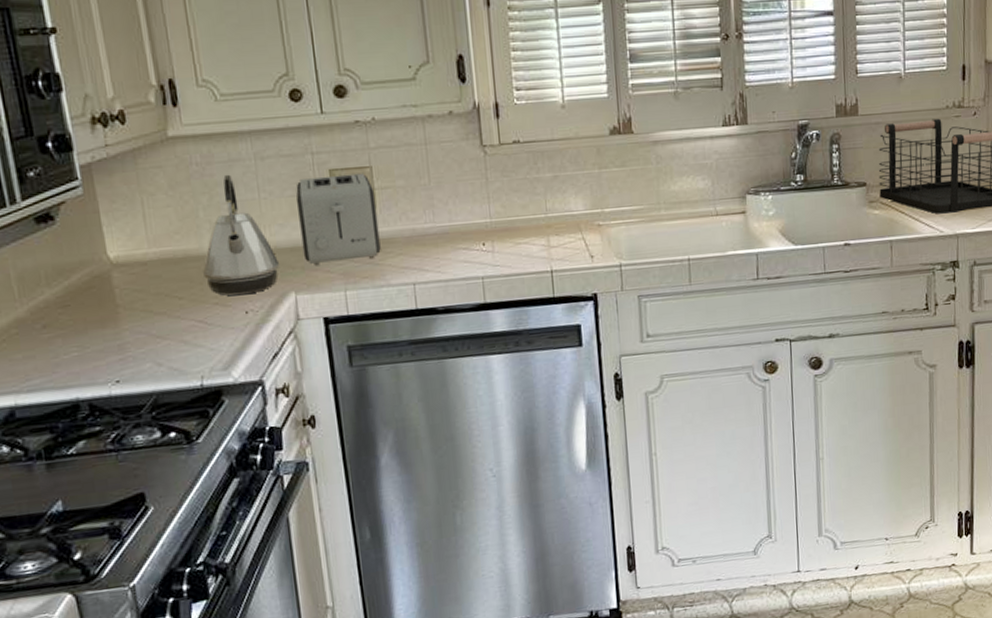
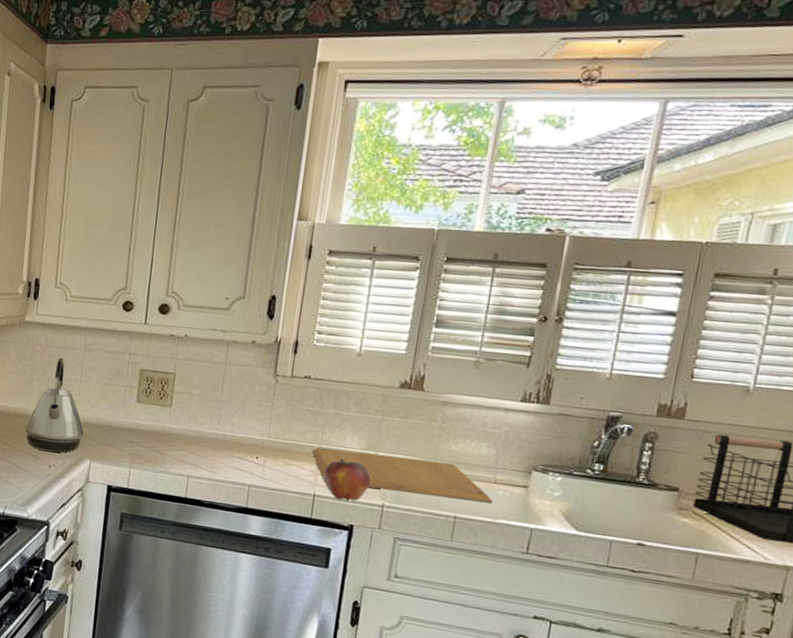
toaster: present [295,173,381,266] -> none [104,372,173,448]
chopping board: none [538,204,719,253] -> present [311,447,494,504]
fruit: none [555,224,603,271] -> present [323,458,371,501]

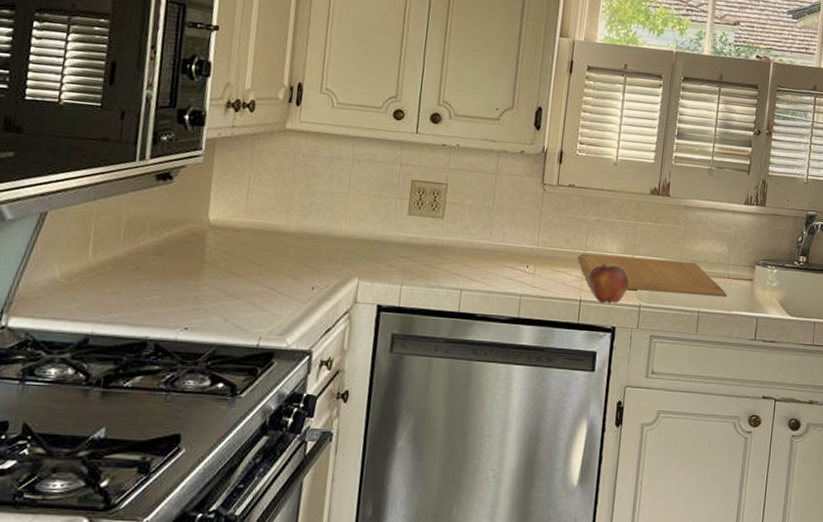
kettle: present [25,357,84,453] -> none [284,168,351,273]

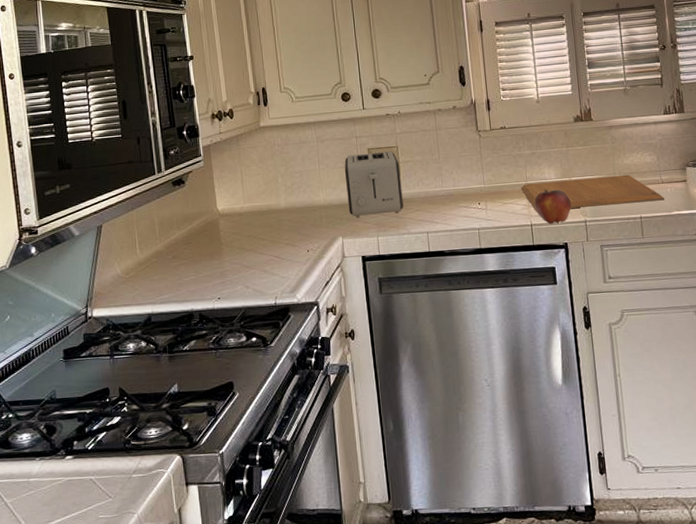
toaster: none [373,184,446,262] -> present [344,151,404,218]

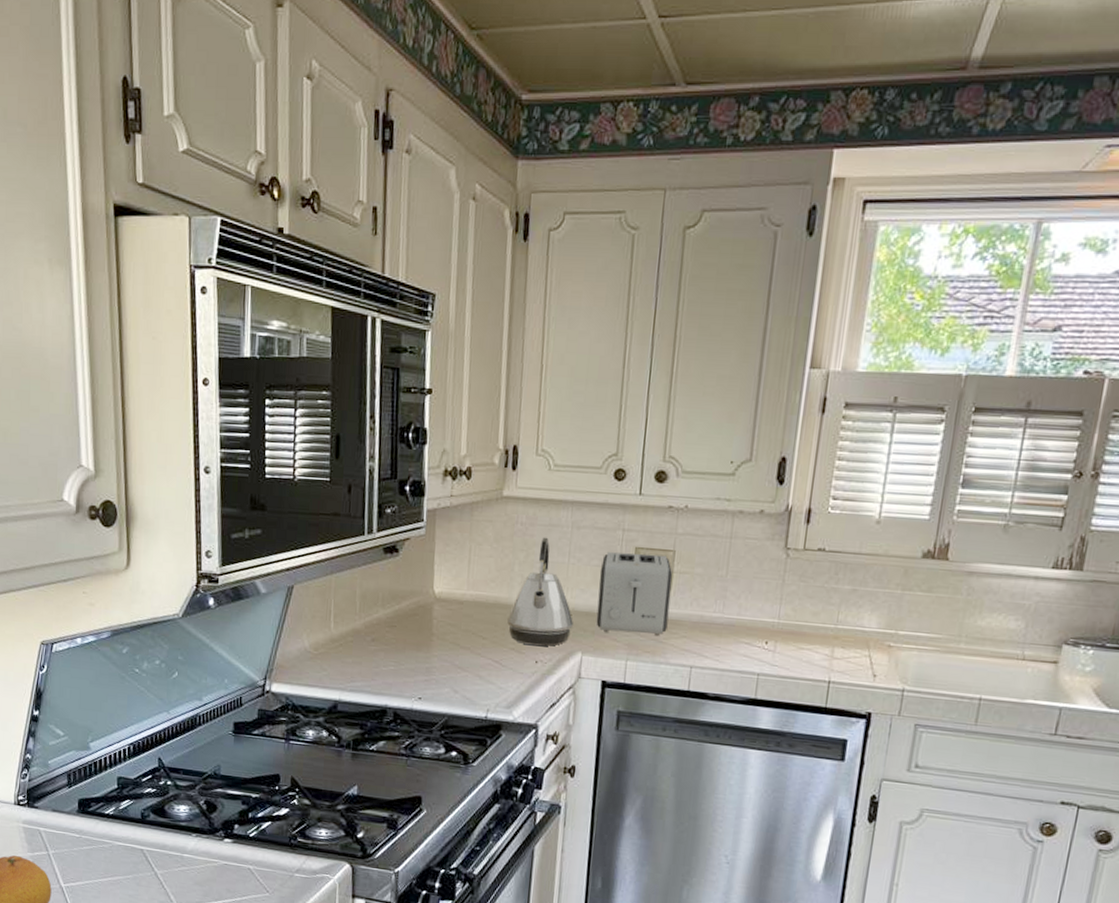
kettle: none [279,152,331,239] -> present [507,537,573,647]
chopping board: present [520,174,665,211] -> none [826,628,1021,683]
fruit: present [534,189,572,225] -> none [839,639,890,686]

